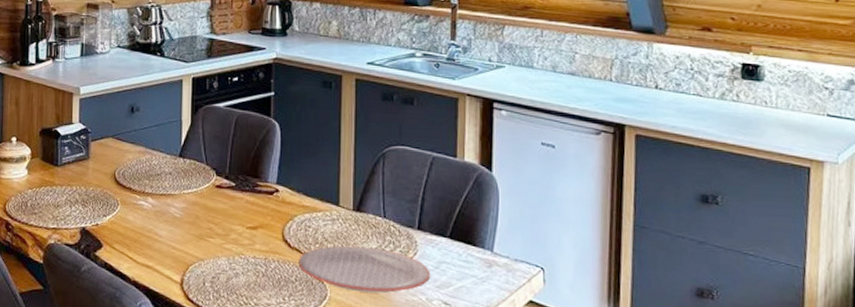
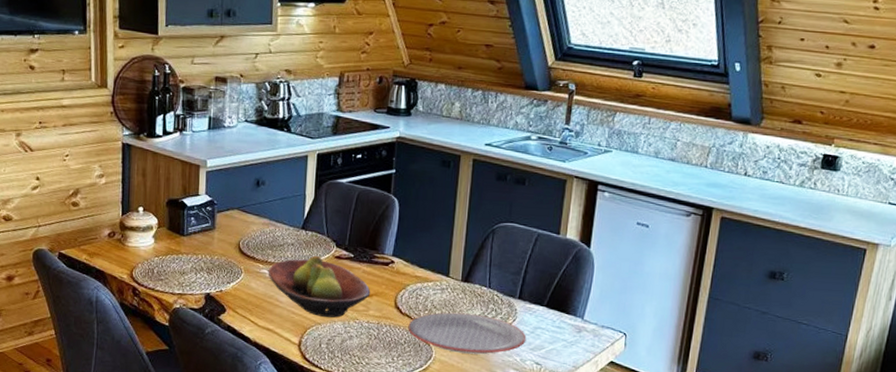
fruit bowl: none [145,184,256,253] -> present [268,255,371,318]

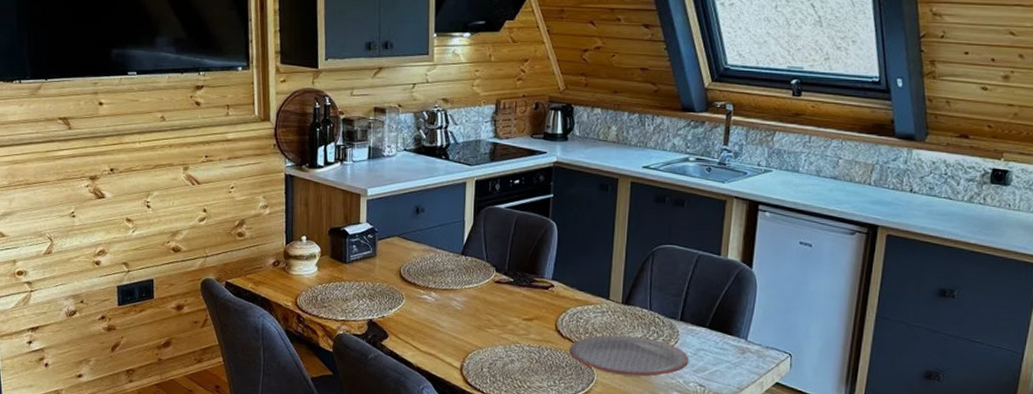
fruit bowl: present [268,255,371,318] -> none [429,280,531,342]

